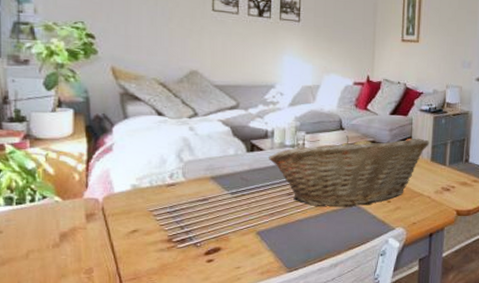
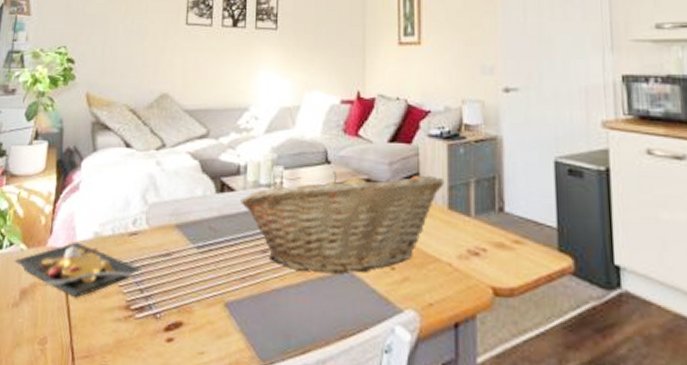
plate: none [49,193,180,237] -> present [14,242,141,299]

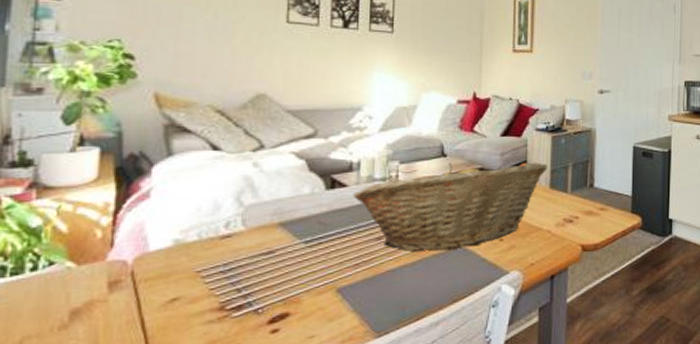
plate: present [14,242,141,299] -> none [57,251,238,309]

